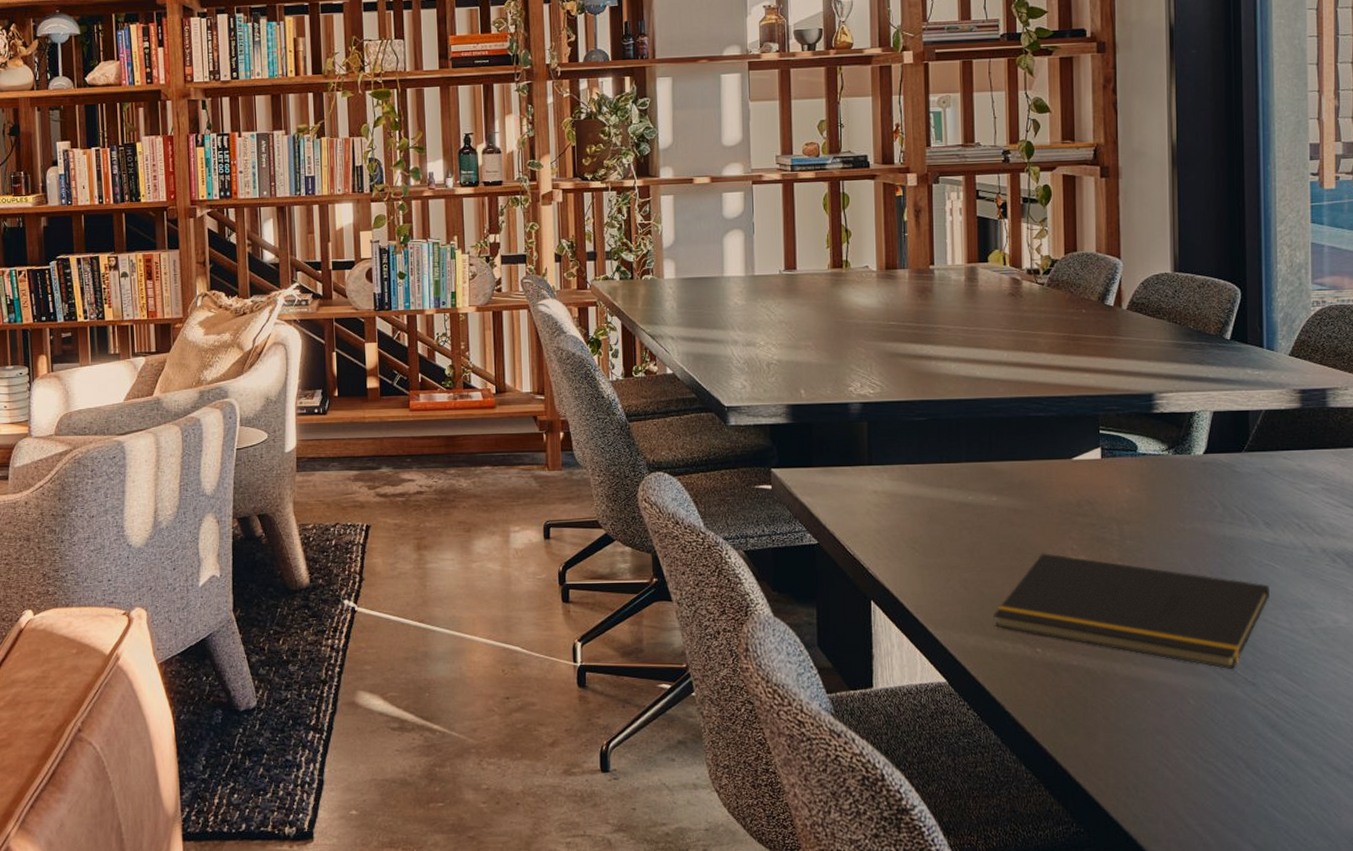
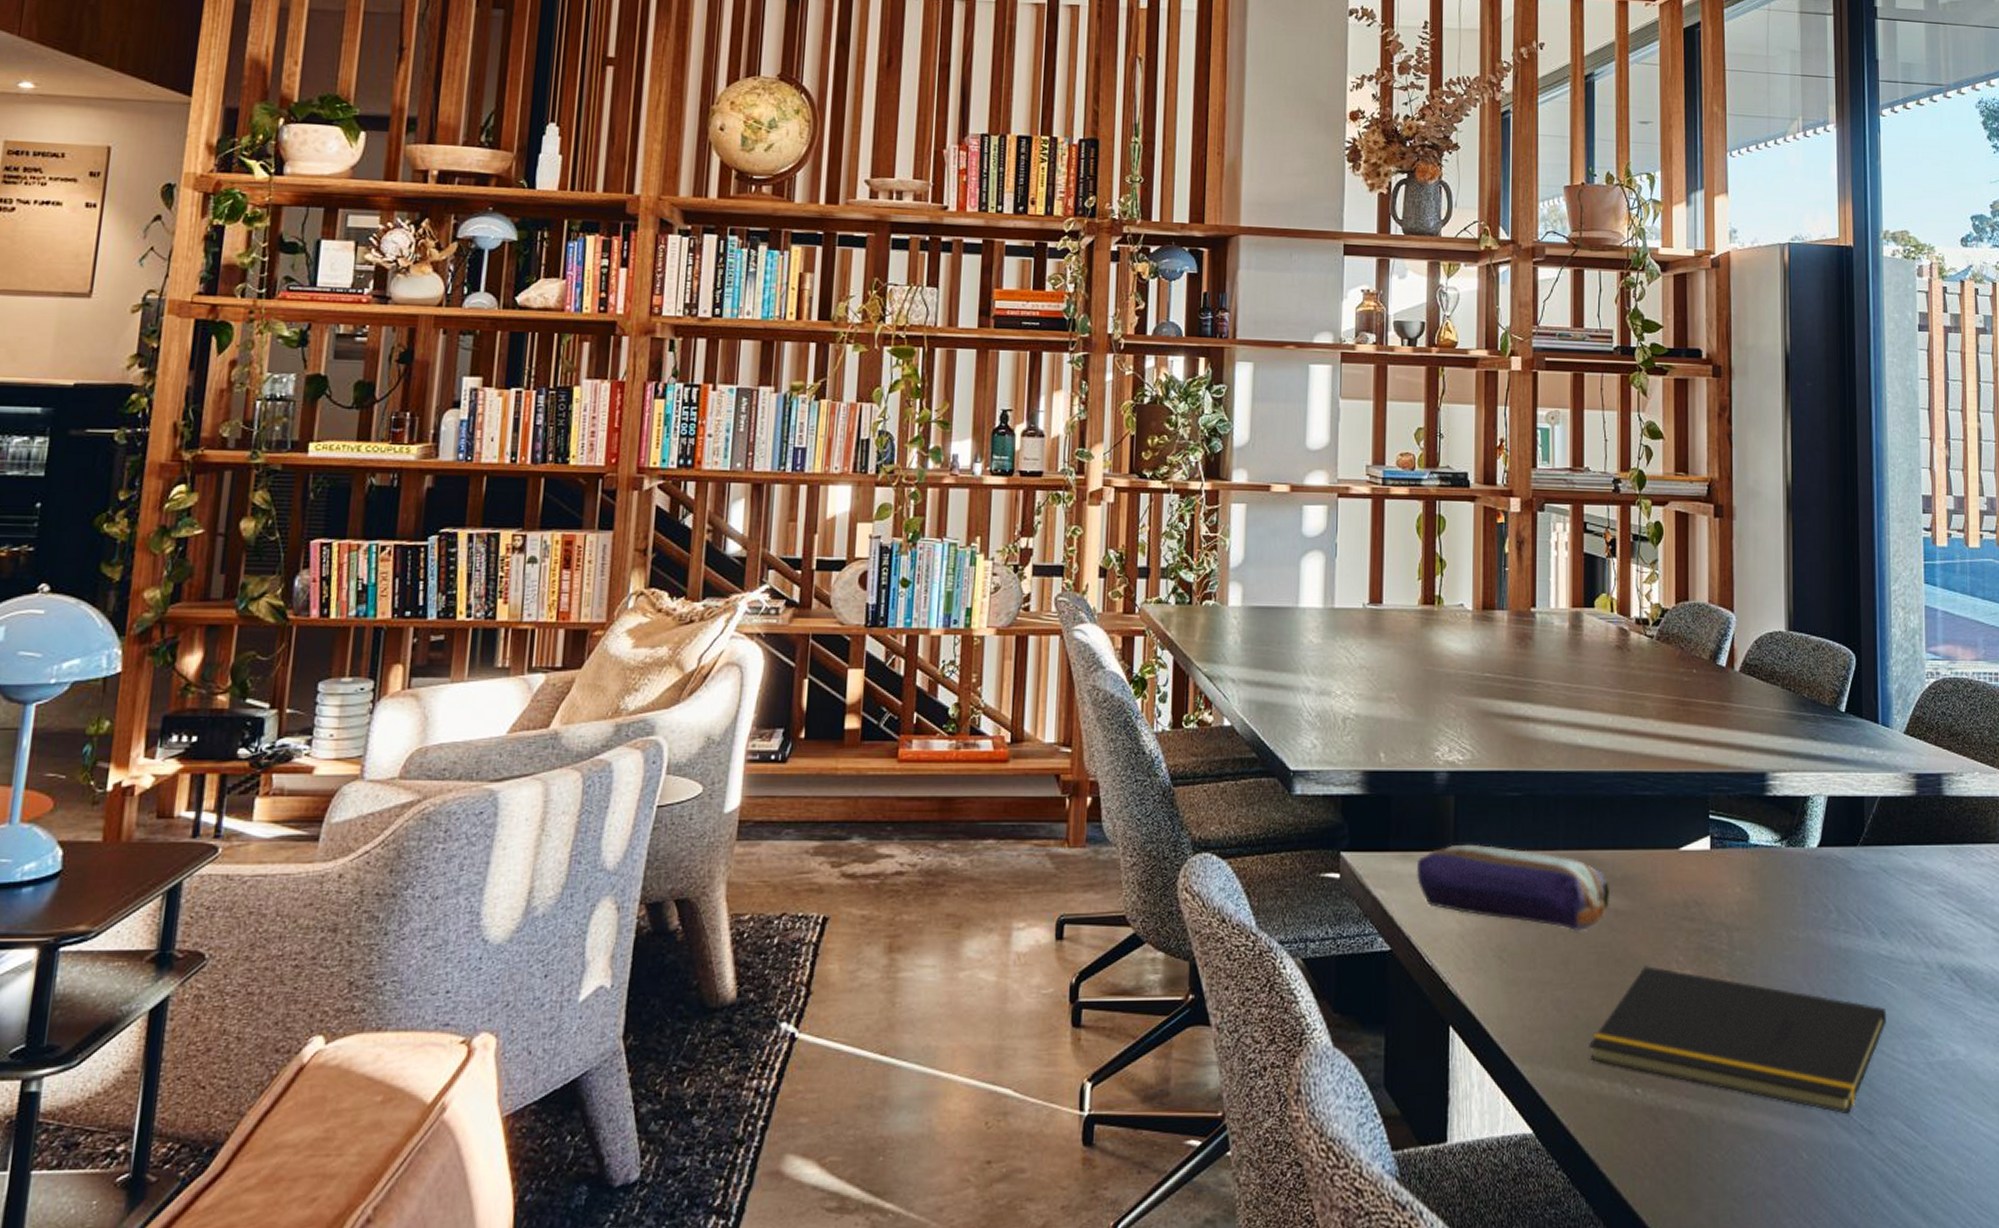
pencil case: none [836,459,1010,527] -> present [1416,844,1610,932]

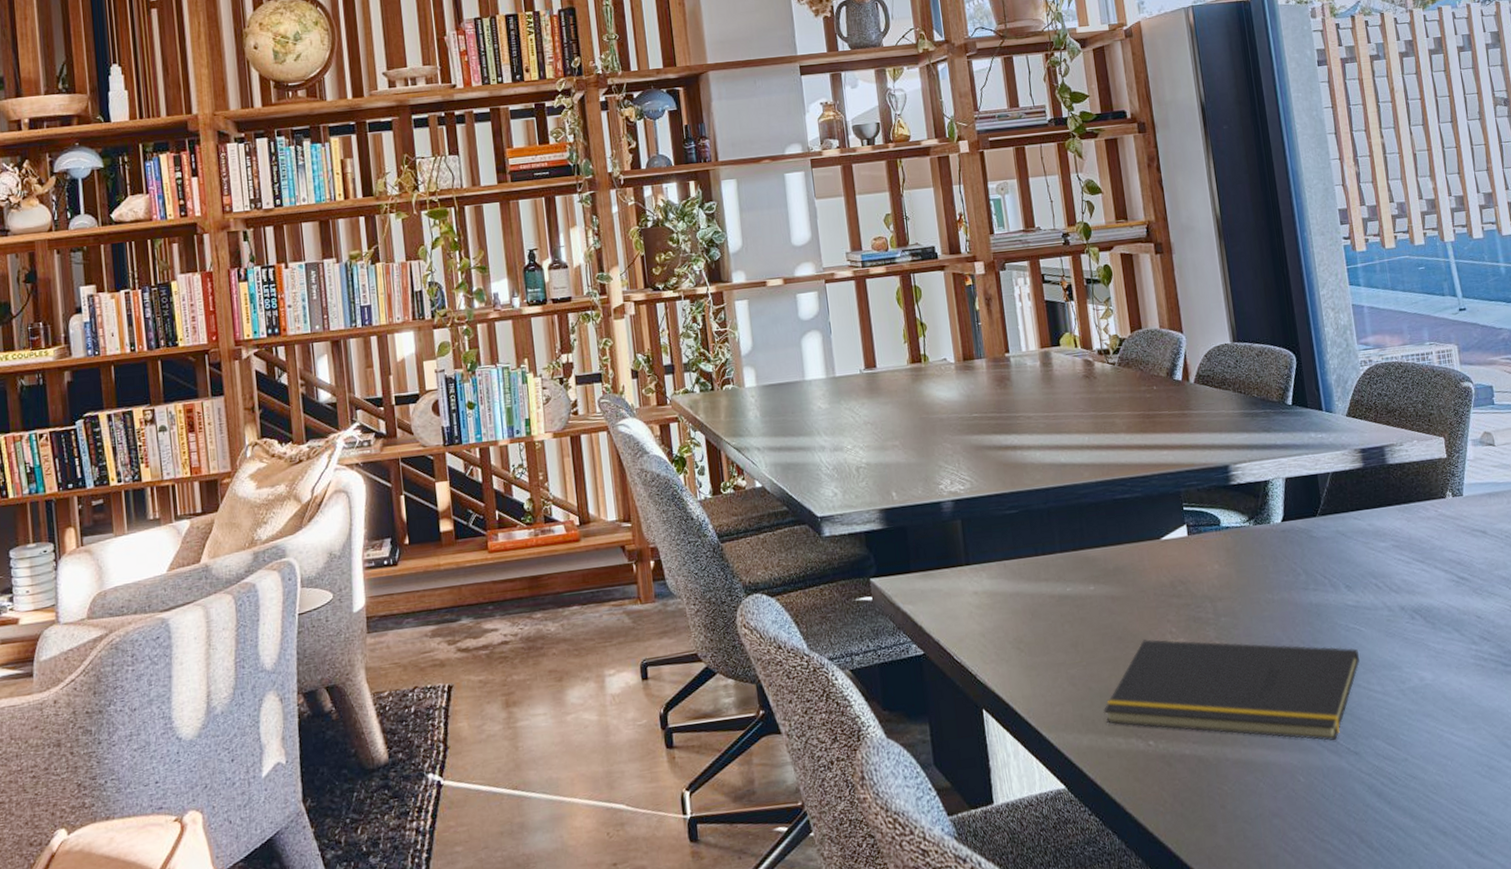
pencil case: present [1416,844,1610,932] -> none [936,556,1107,619]

